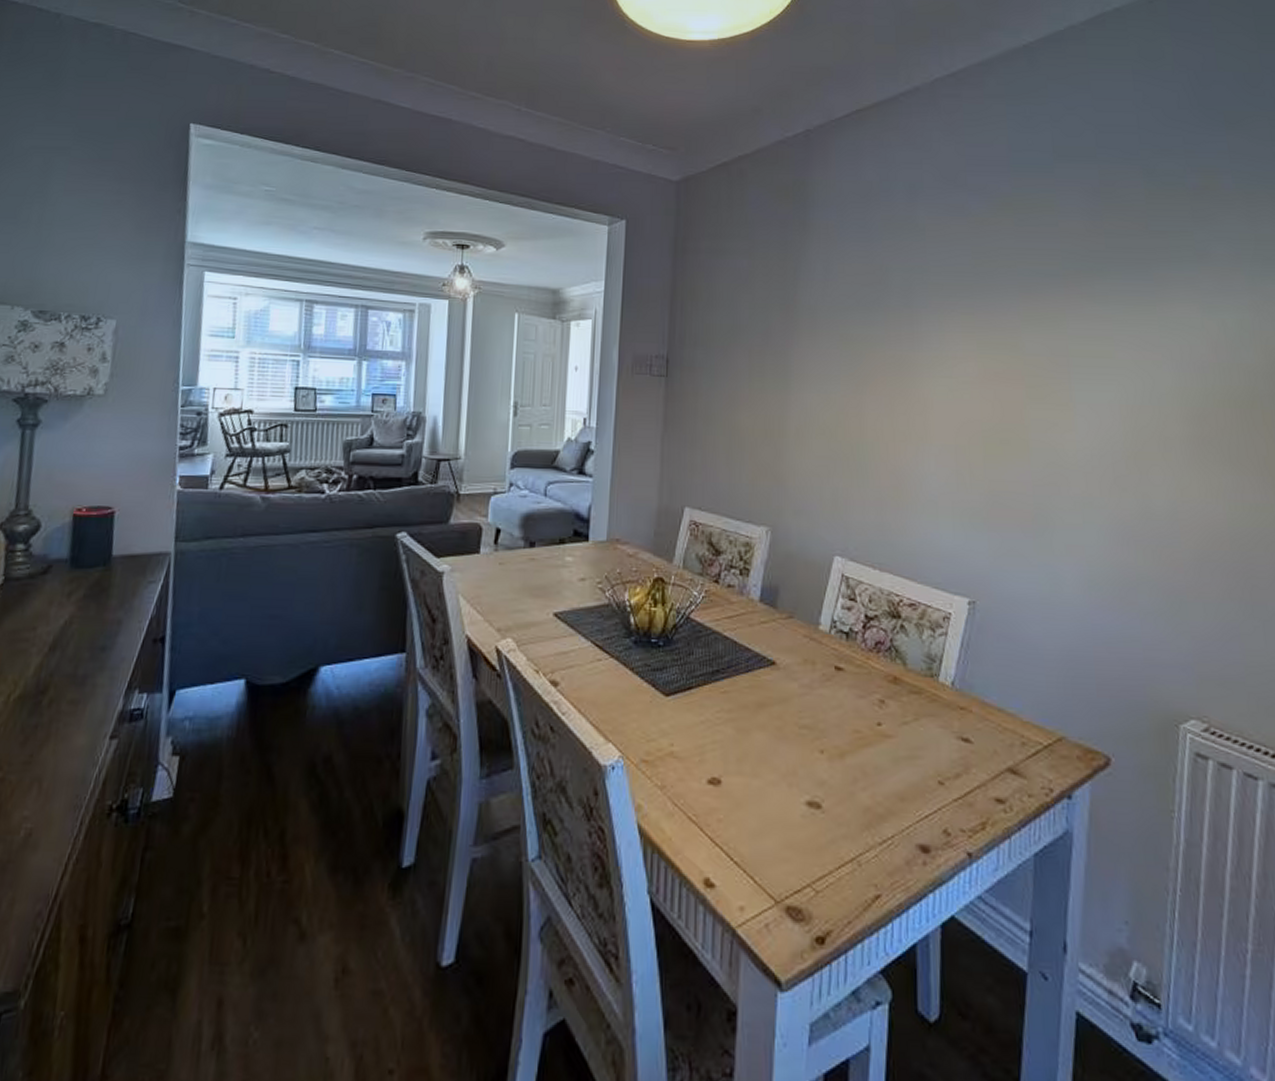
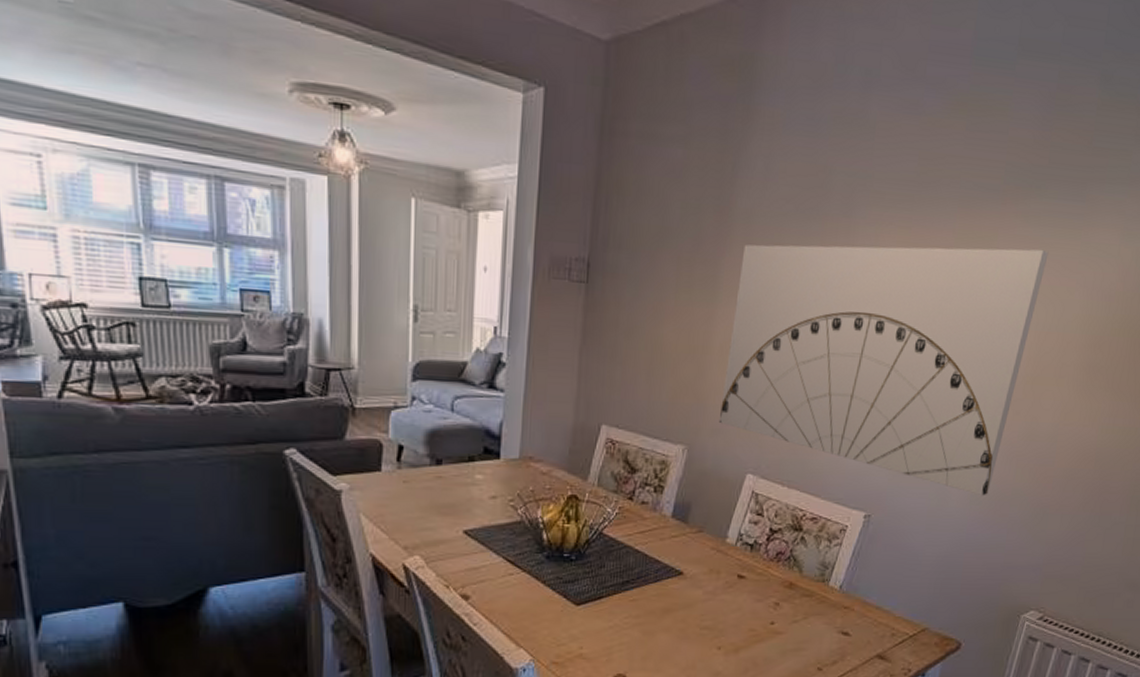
wall art: none [800,326,1125,581] -> present [718,244,1049,496]

